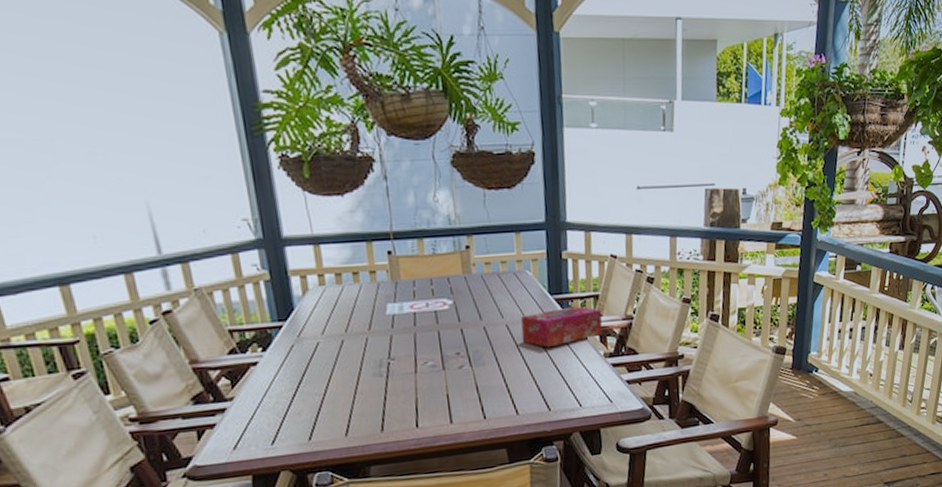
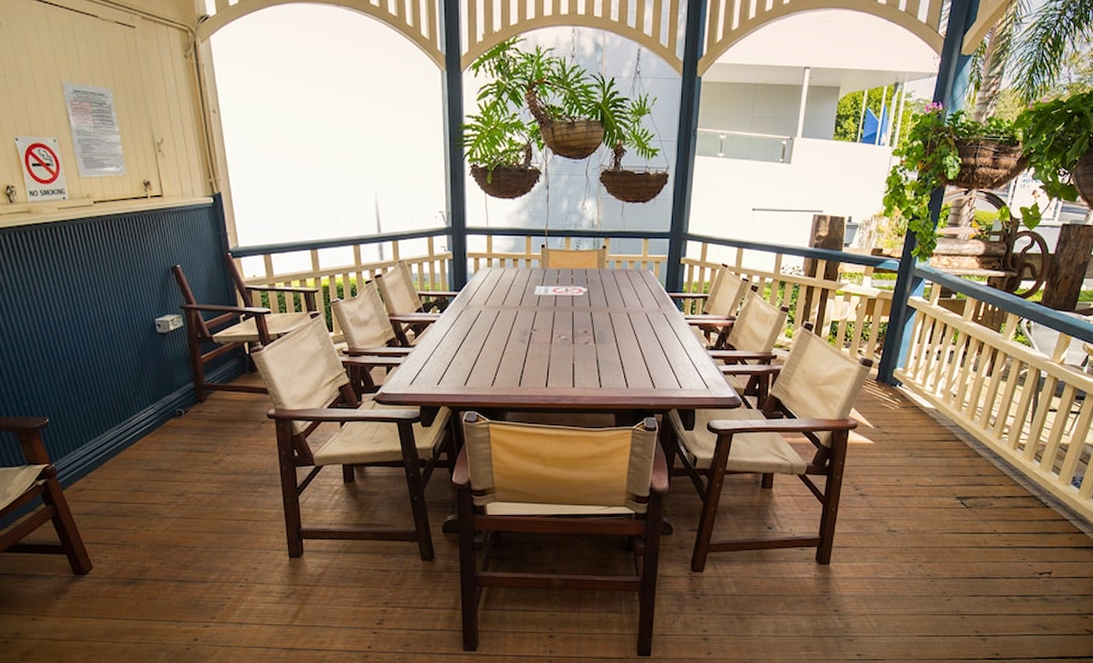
tissue box: present [521,306,603,348] -> none [639,304,709,336]

